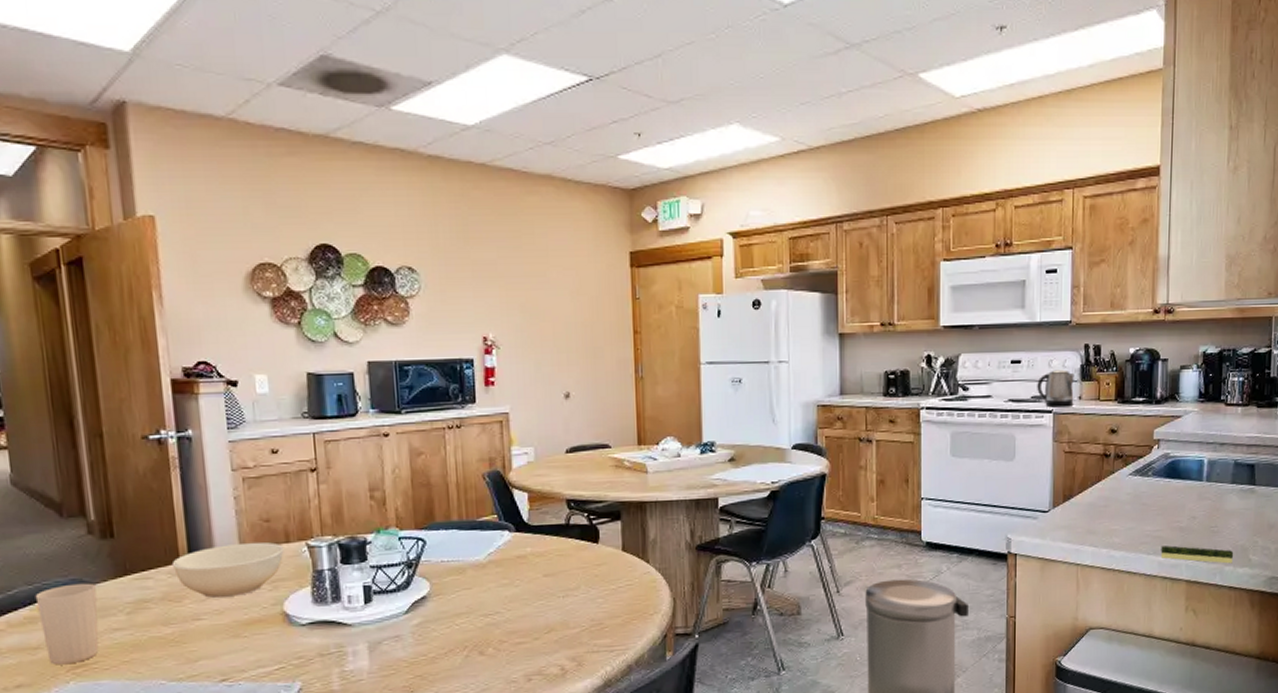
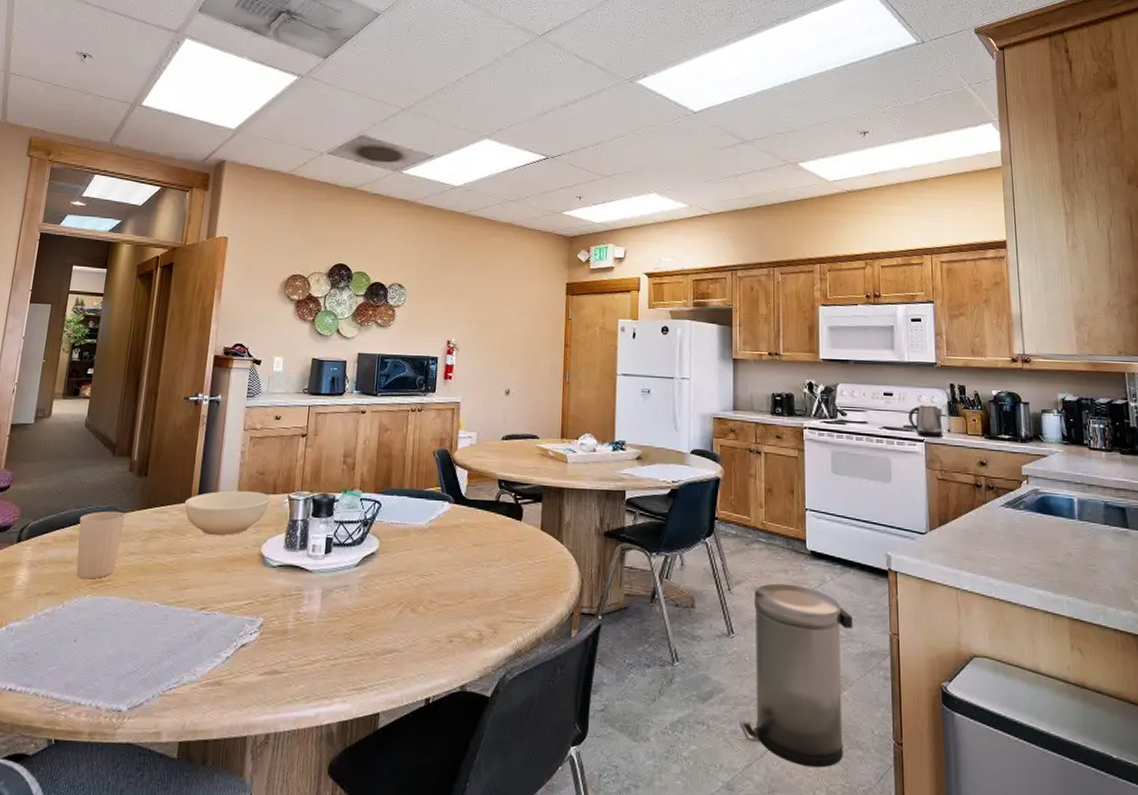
sponge: present [1160,545,1234,564] -> none [1039,579,1115,605]

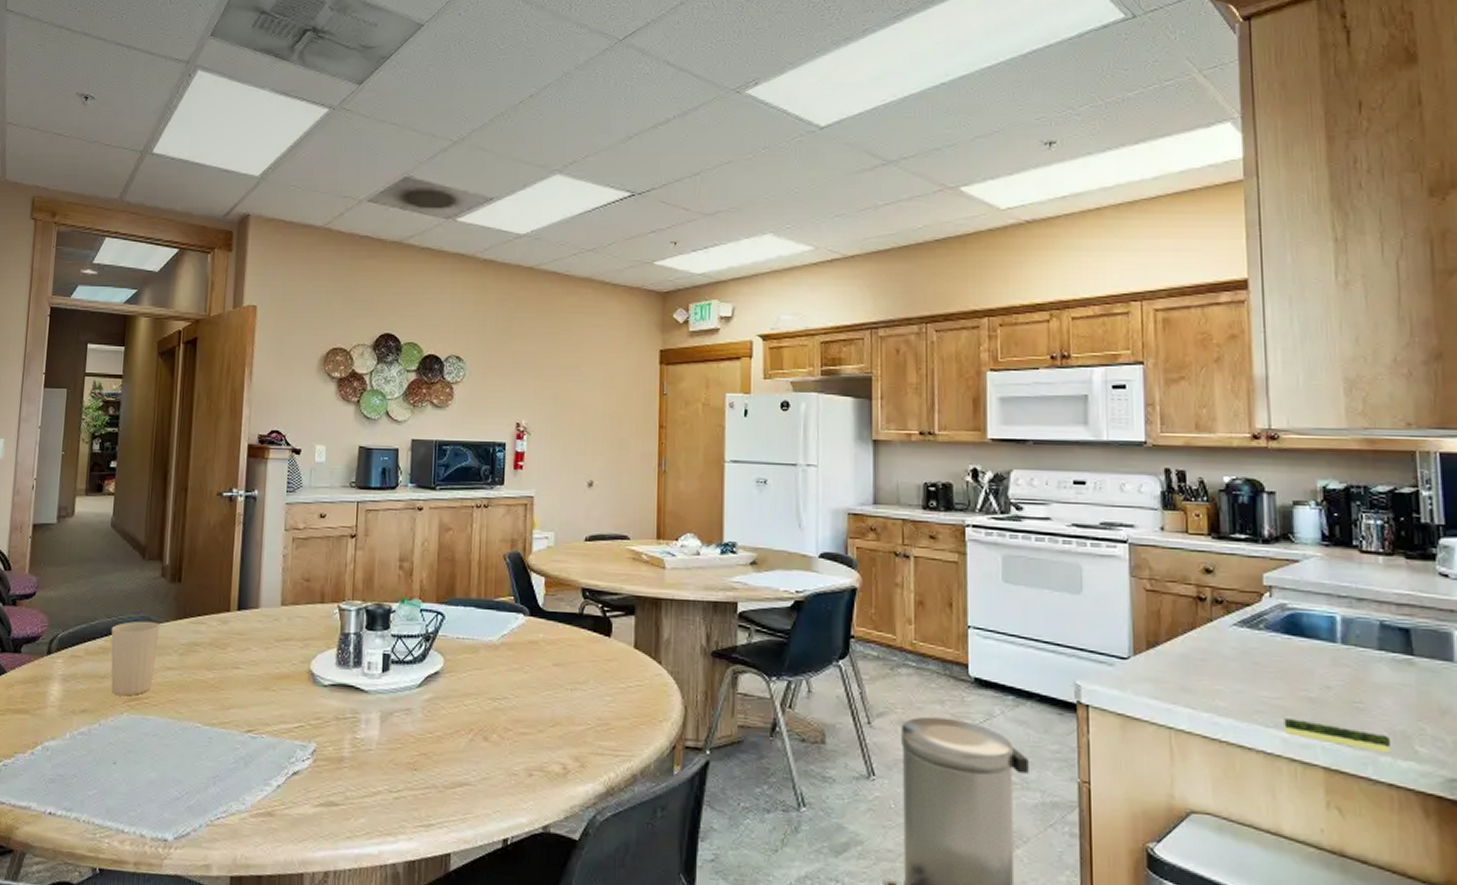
bowl: present [184,490,271,536] -> none [223,599,318,650]
kettle: present [908,404,944,439] -> none [1107,494,1155,540]
sponge: none [1039,579,1115,605] -> present [1284,718,1392,753]

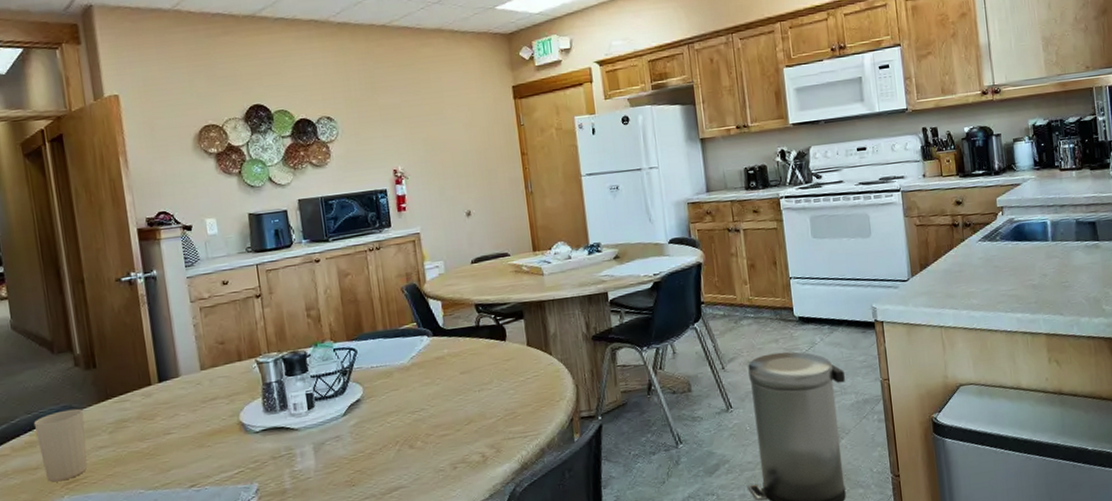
sponge: present [1284,718,1392,753] -> none [1017,302,1088,316]

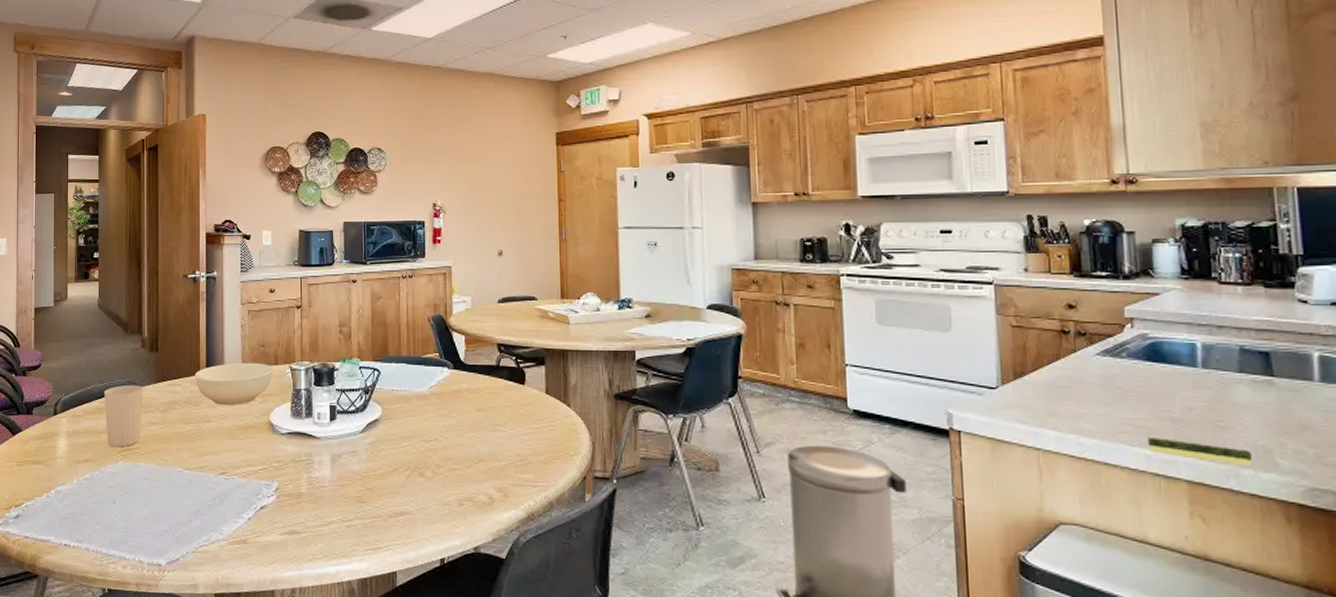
bowl: none [144,362,238,414] -> present [194,362,273,406]
sponge: none [1017,302,1088,316] -> present [1147,438,1253,466]

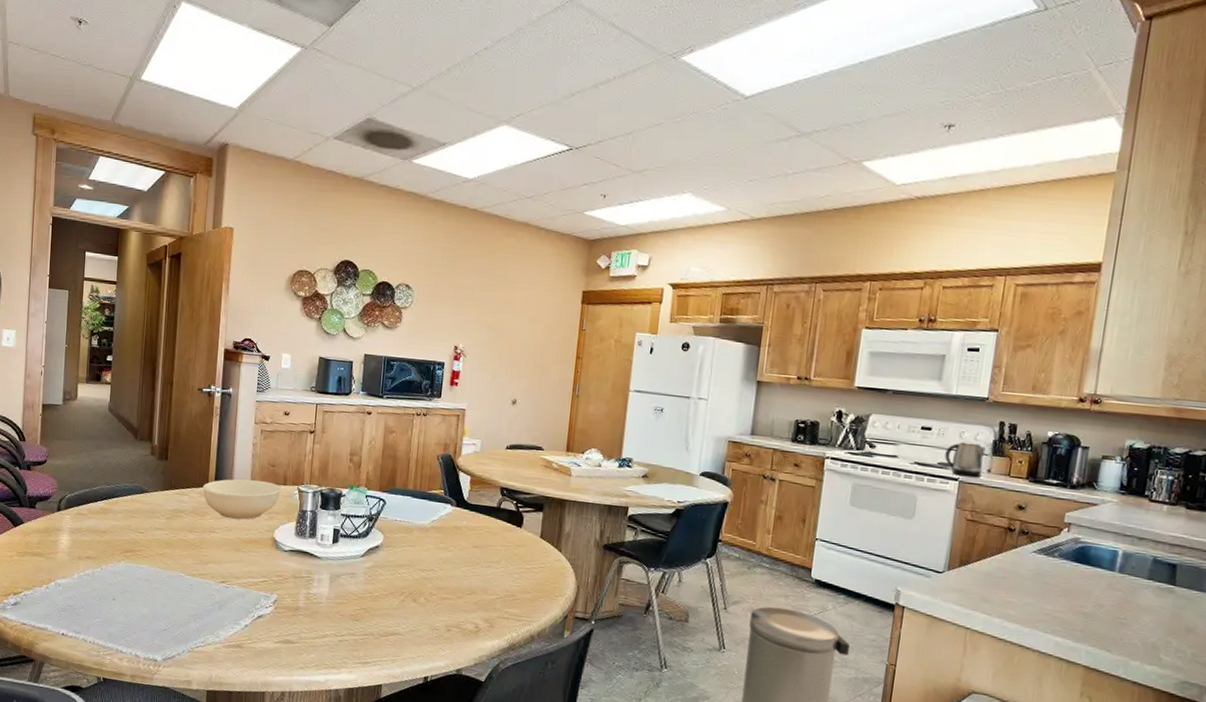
cup: present [104,385,143,448] -> none [109,489,150,549]
kettle: none [972,240,1019,281] -> present [944,441,986,479]
sponge: present [1147,438,1253,466] -> none [1058,627,1143,659]

